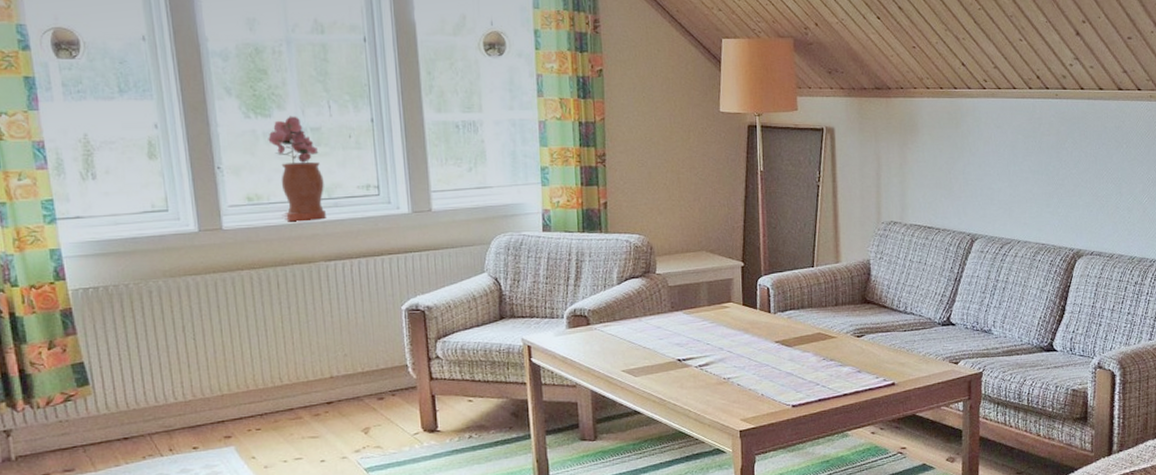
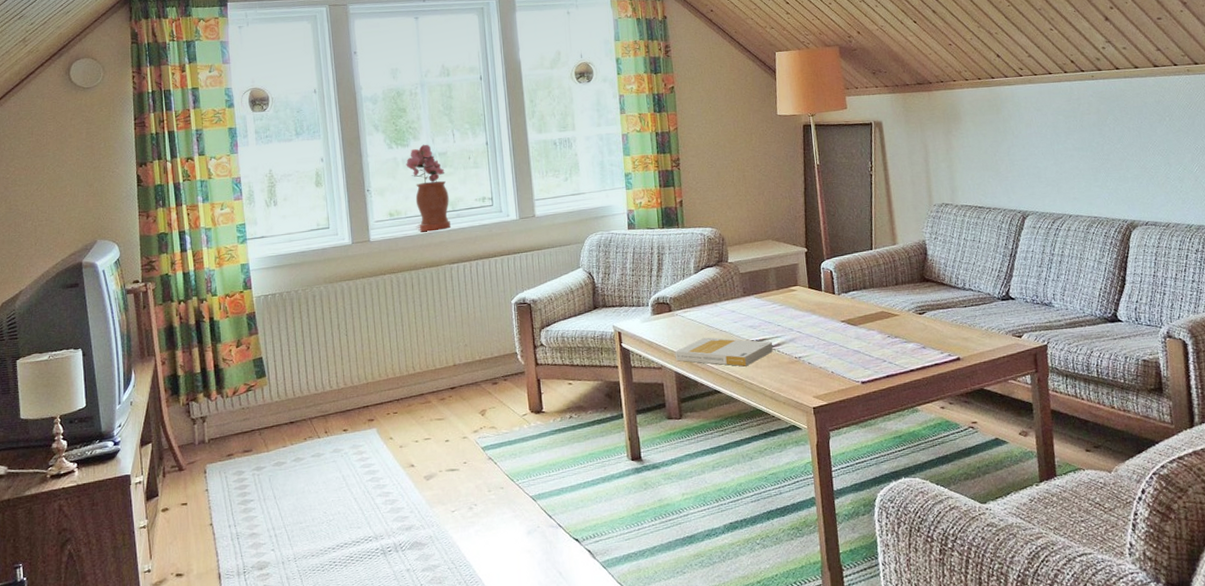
book: none [591,354,701,387] -> present [674,337,774,367]

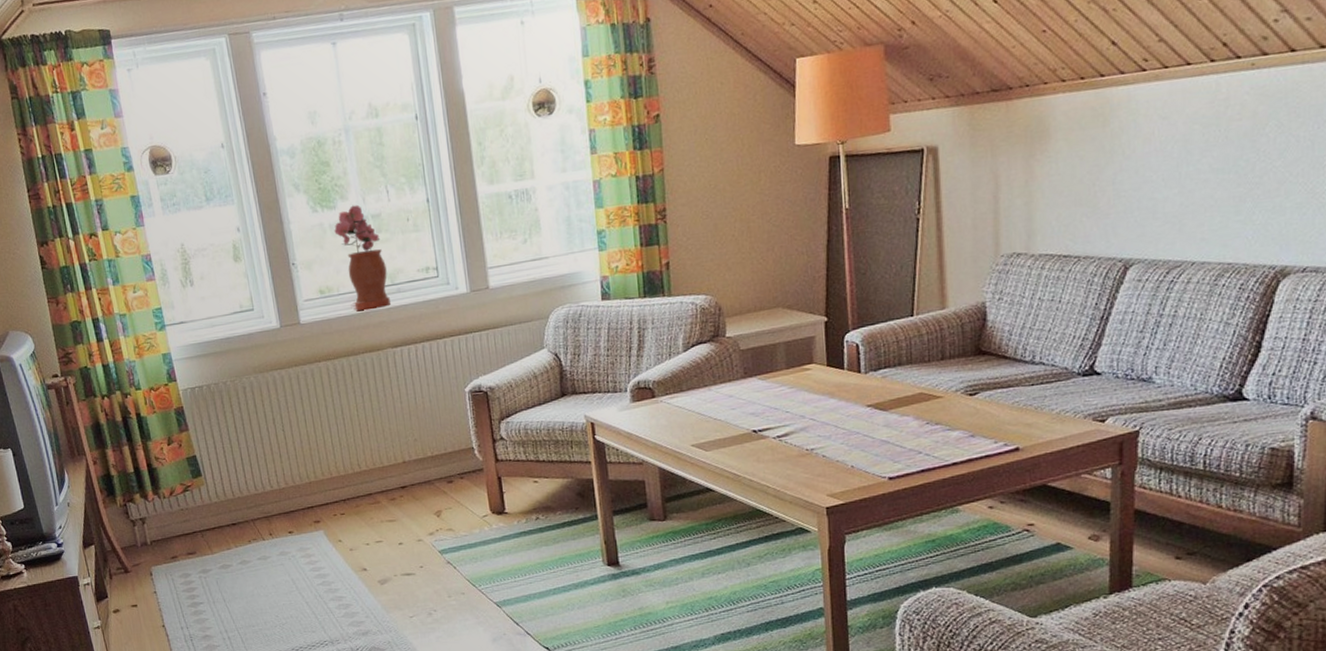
book: present [674,337,774,367] -> none [658,427,780,461]

